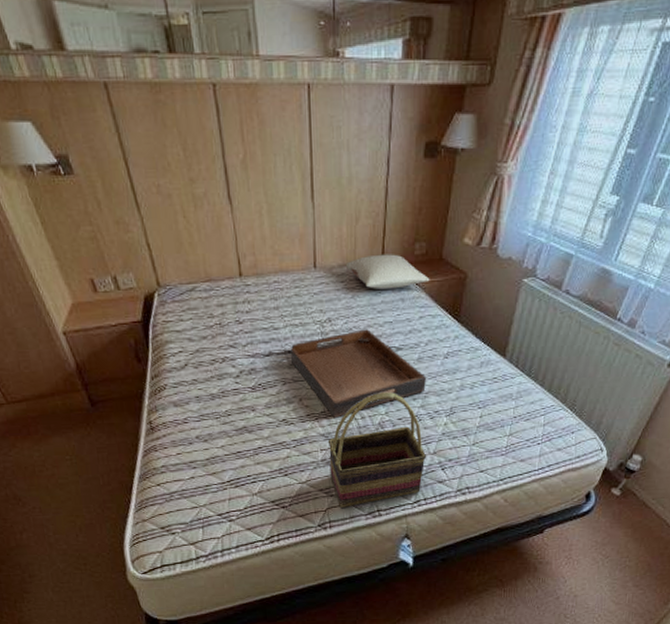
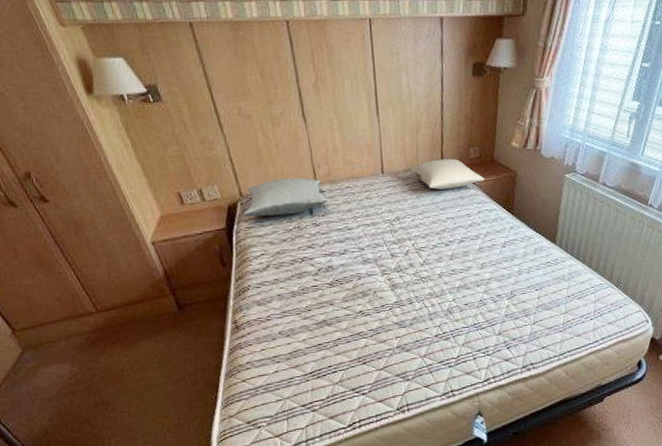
pillow: none [160,268,253,310] -> present [243,177,328,217]
serving tray: present [290,329,427,418] -> none [363,225,488,307]
woven basket: present [327,392,427,509] -> none [401,280,493,392]

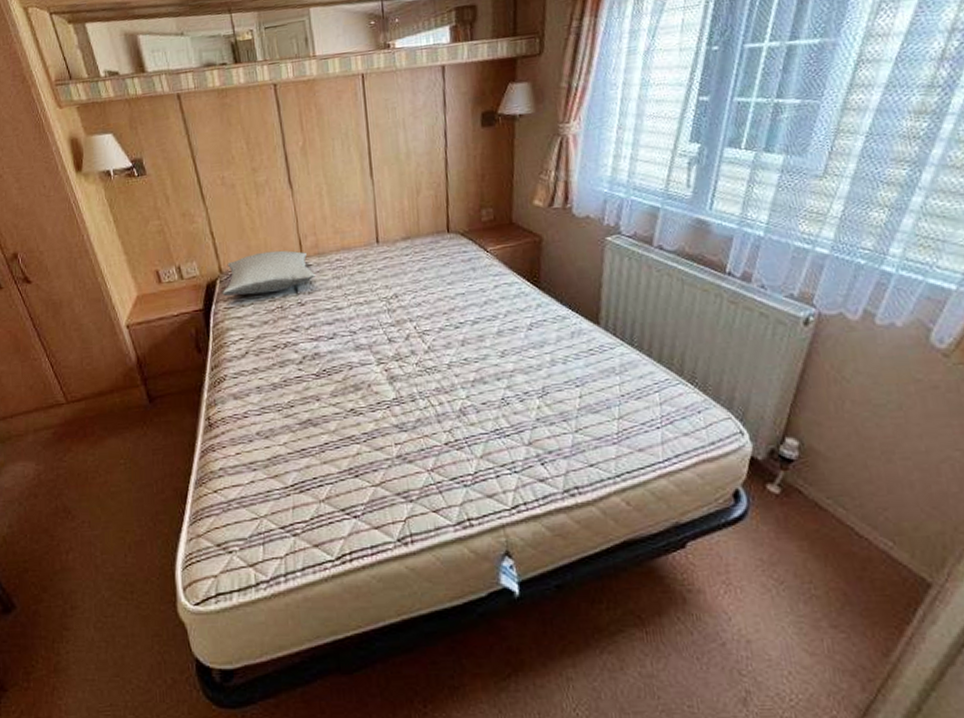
pillow: present [410,158,485,190] -> none [410,222,502,260]

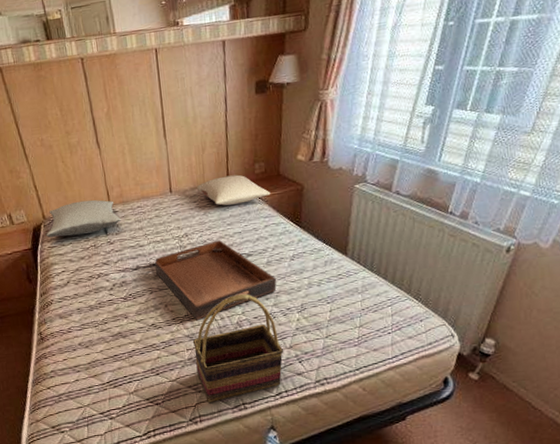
serving tray: none [355,303,511,405] -> present [154,240,277,320]
woven basket: none [402,372,522,518] -> present [192,294,284,404]
pillow: none [410,222,502,260] -> present [197,174,271,206]

